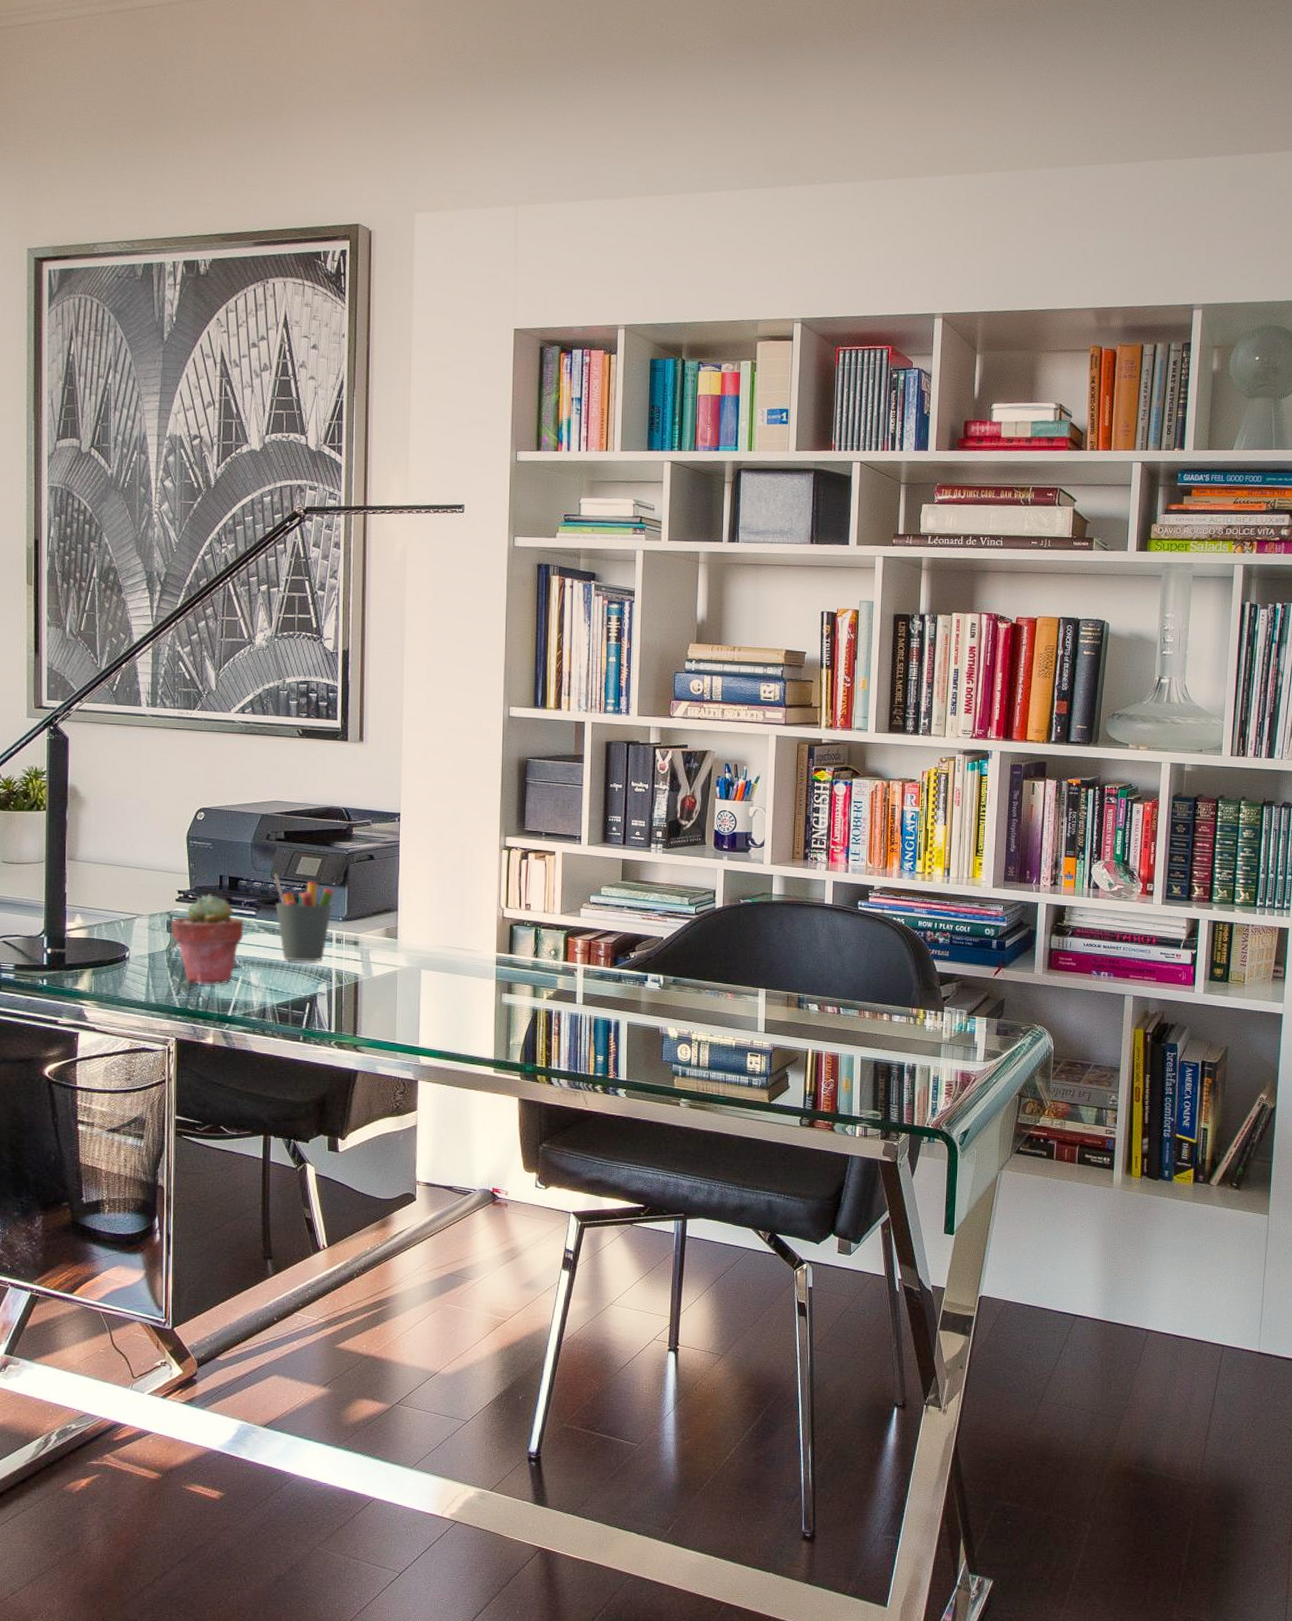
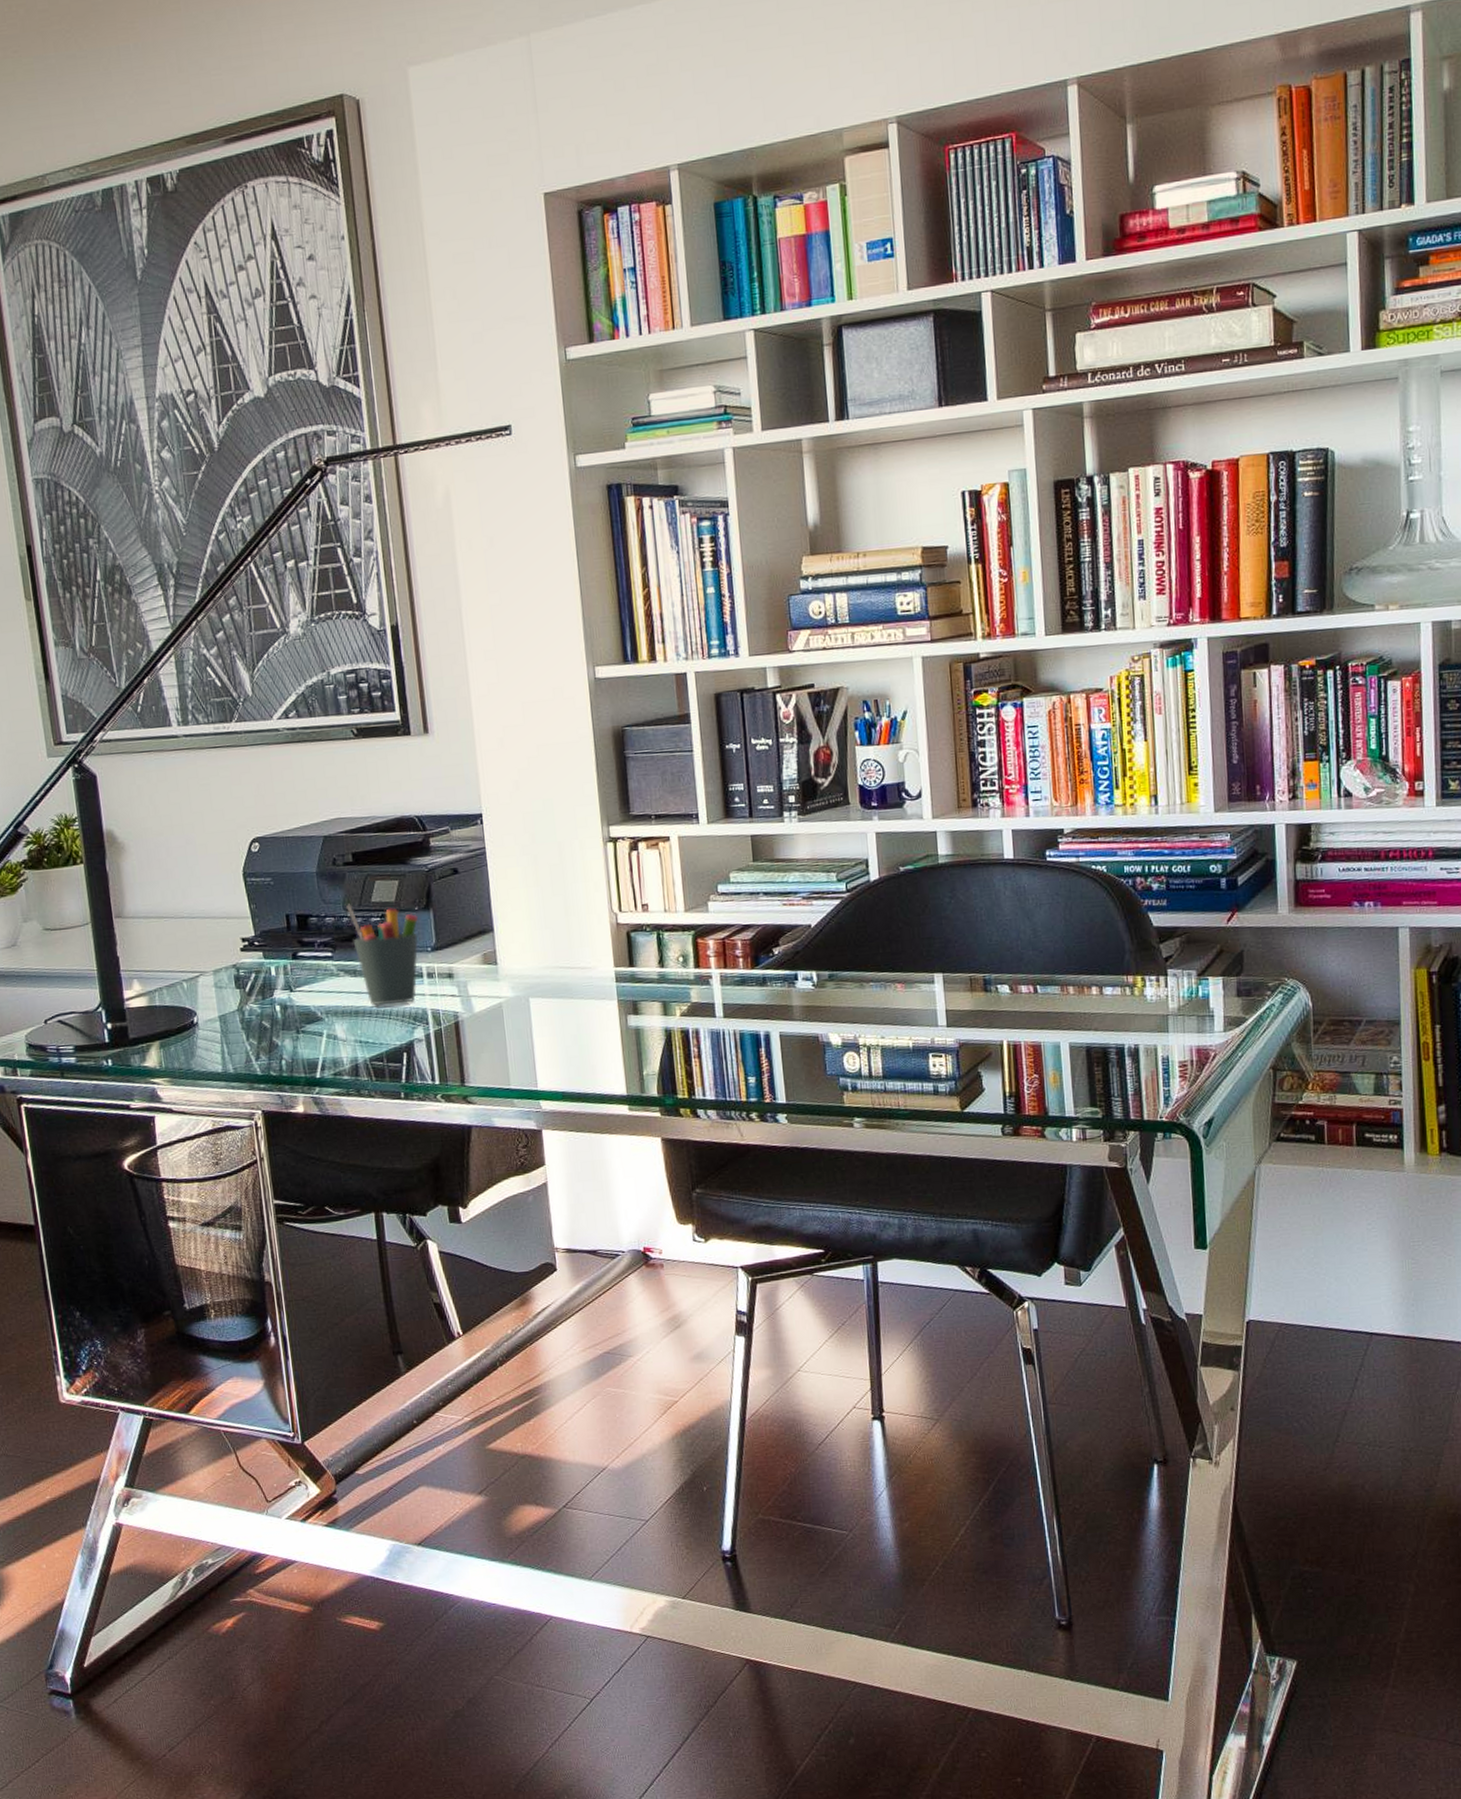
potted succulent: present [170,894,244,985] -> none [238,937,322,1045]

